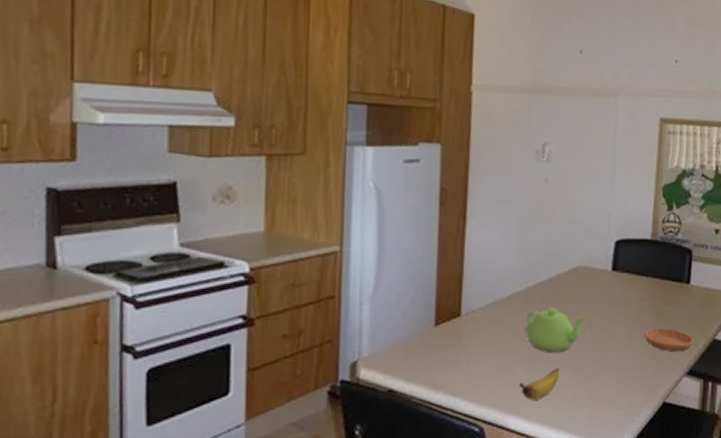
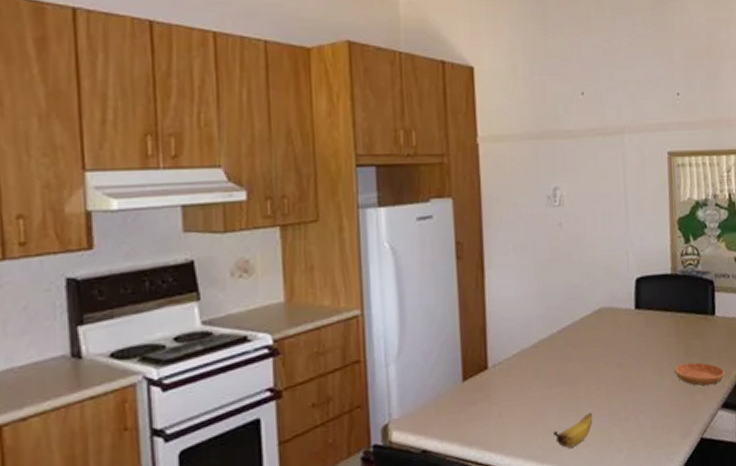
teapot: present [524,308,586,352] -> none [553,352,614,398]

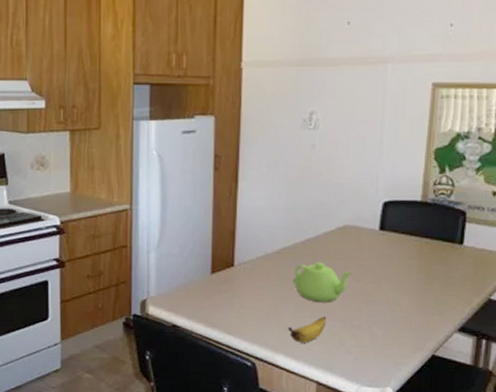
teapot: none [553,352,614,398] -> present [293,262,353,302]
saucer: present [674,362,725,386] -> none [413,285,466,309]

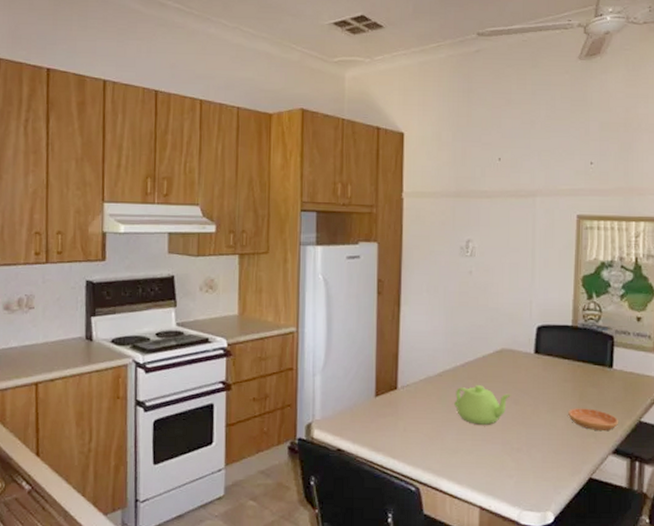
banana: present [288,316,327,343] -> none [451,439,488,467]
saucer: none [413,285,466,309] -> present [568,408,618,432]

